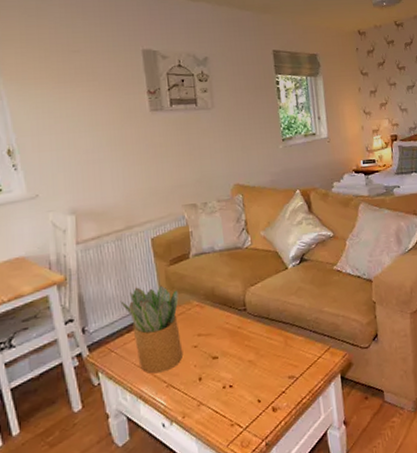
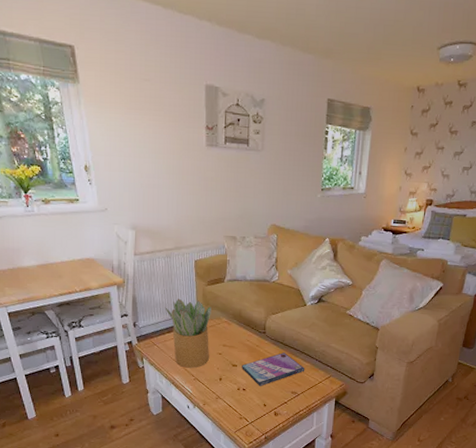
video game case: none [224,329,300,378] -> present [242,353,305,386]

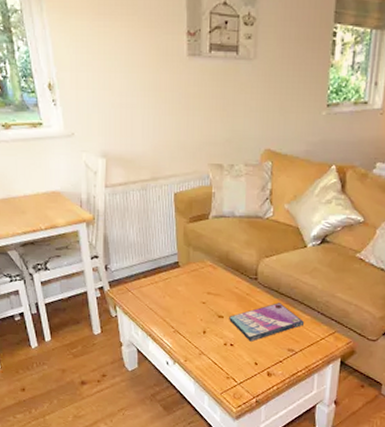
potted plant: present [165,298,212,368] -> none [140,238,194,319]

